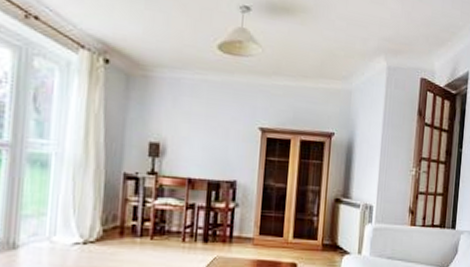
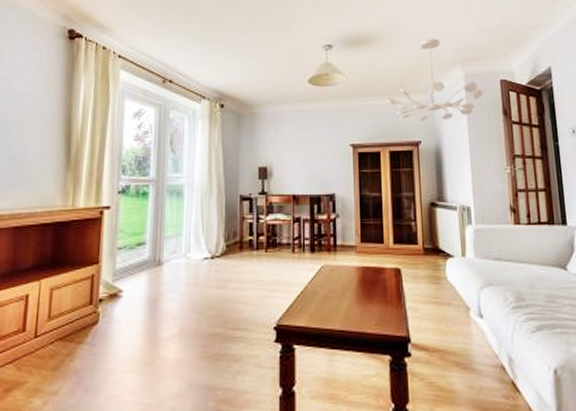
chandelier: none [304,19,403,114] -> present [387,38,483,122]

